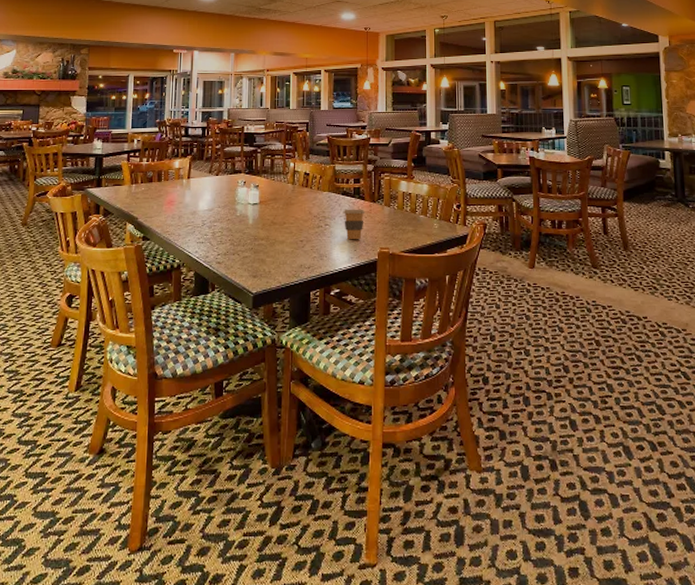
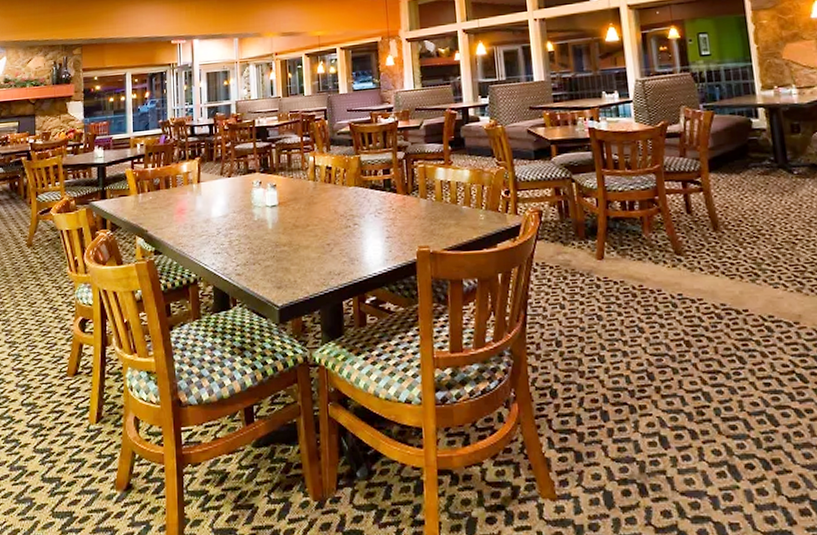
coffee cup: present [343,209,366,240] -> none [373,203,399,240]

